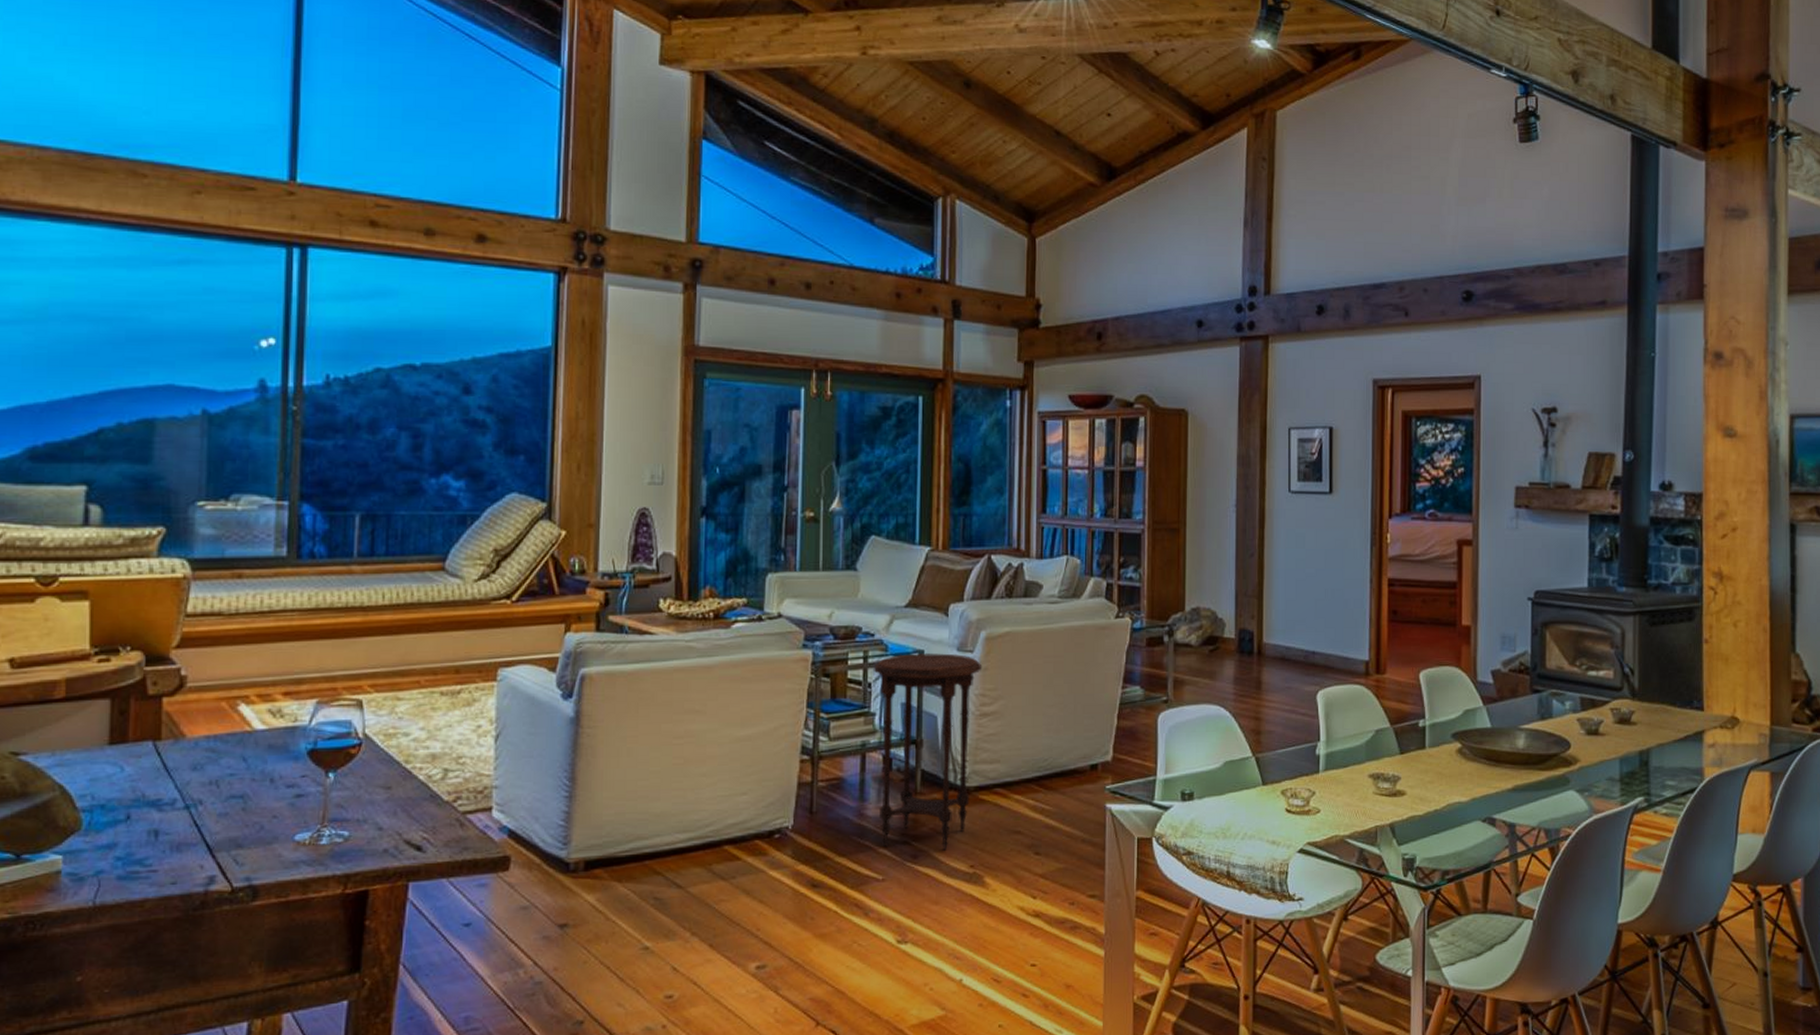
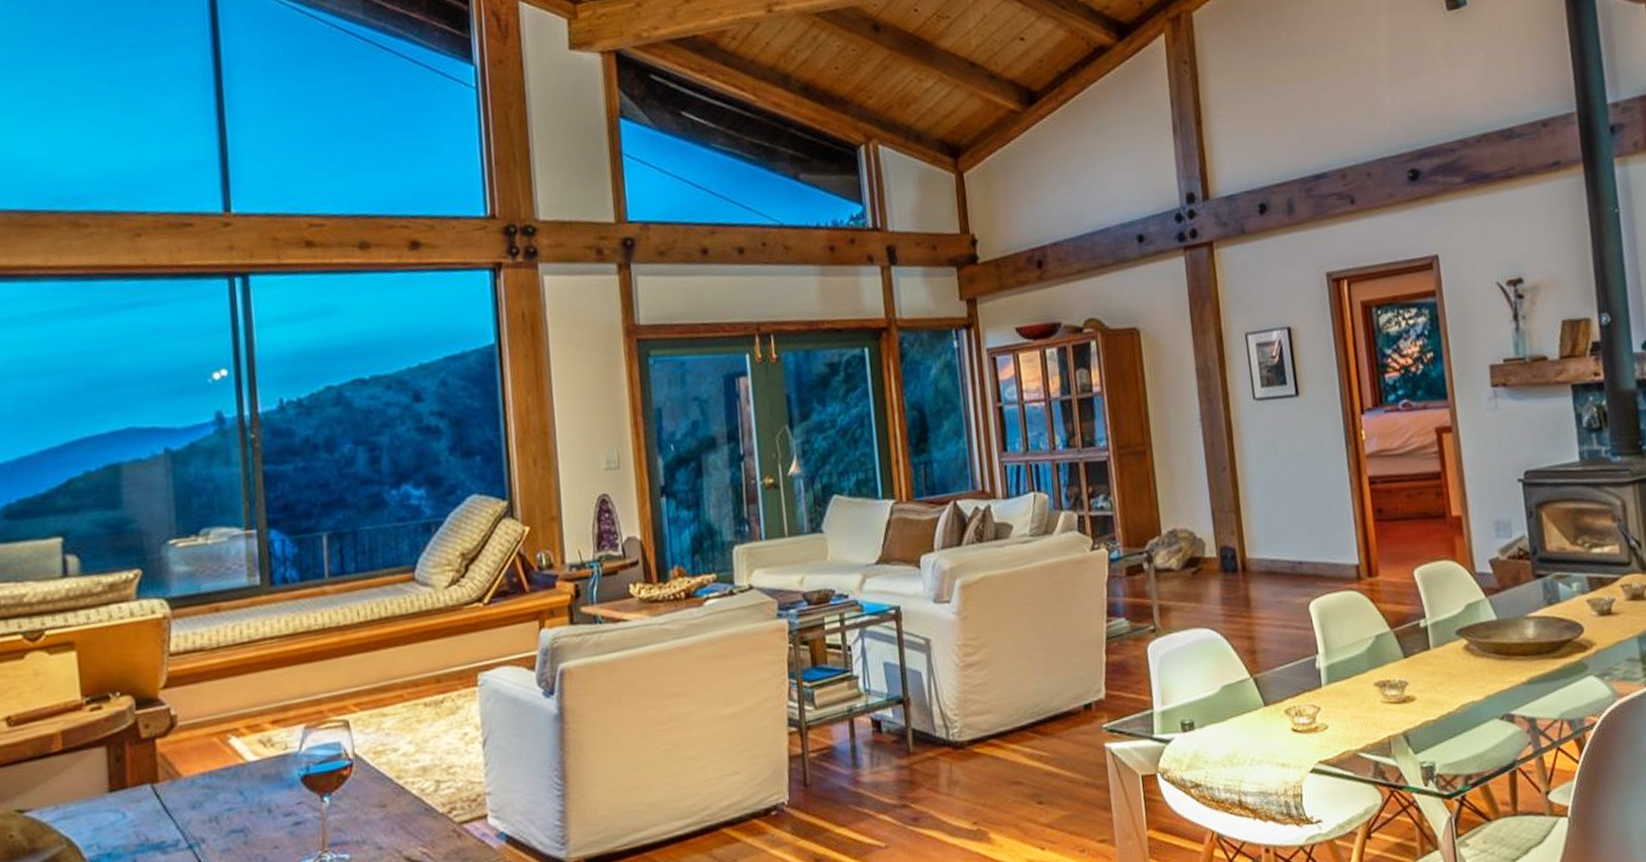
side table: present [873,653,983,851] -> none [850,606,965,812]

